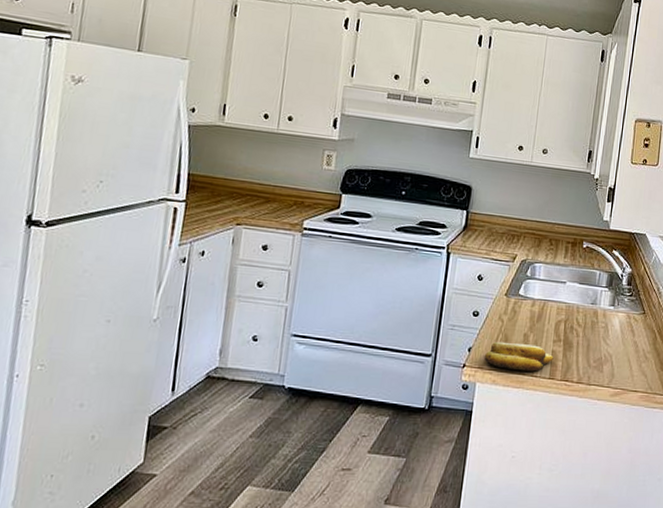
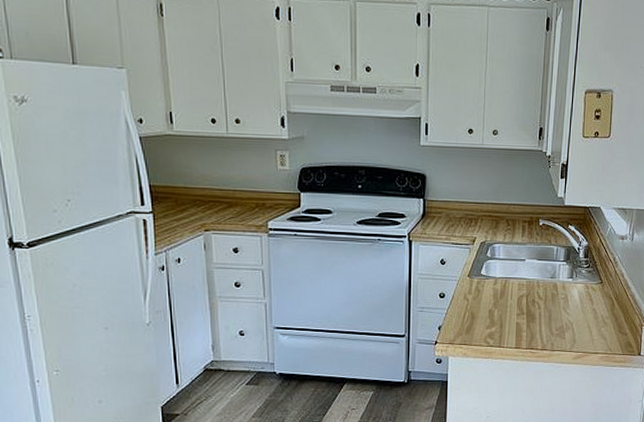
banana: present [484,341,554,372] -> none [453,319,518,343]

